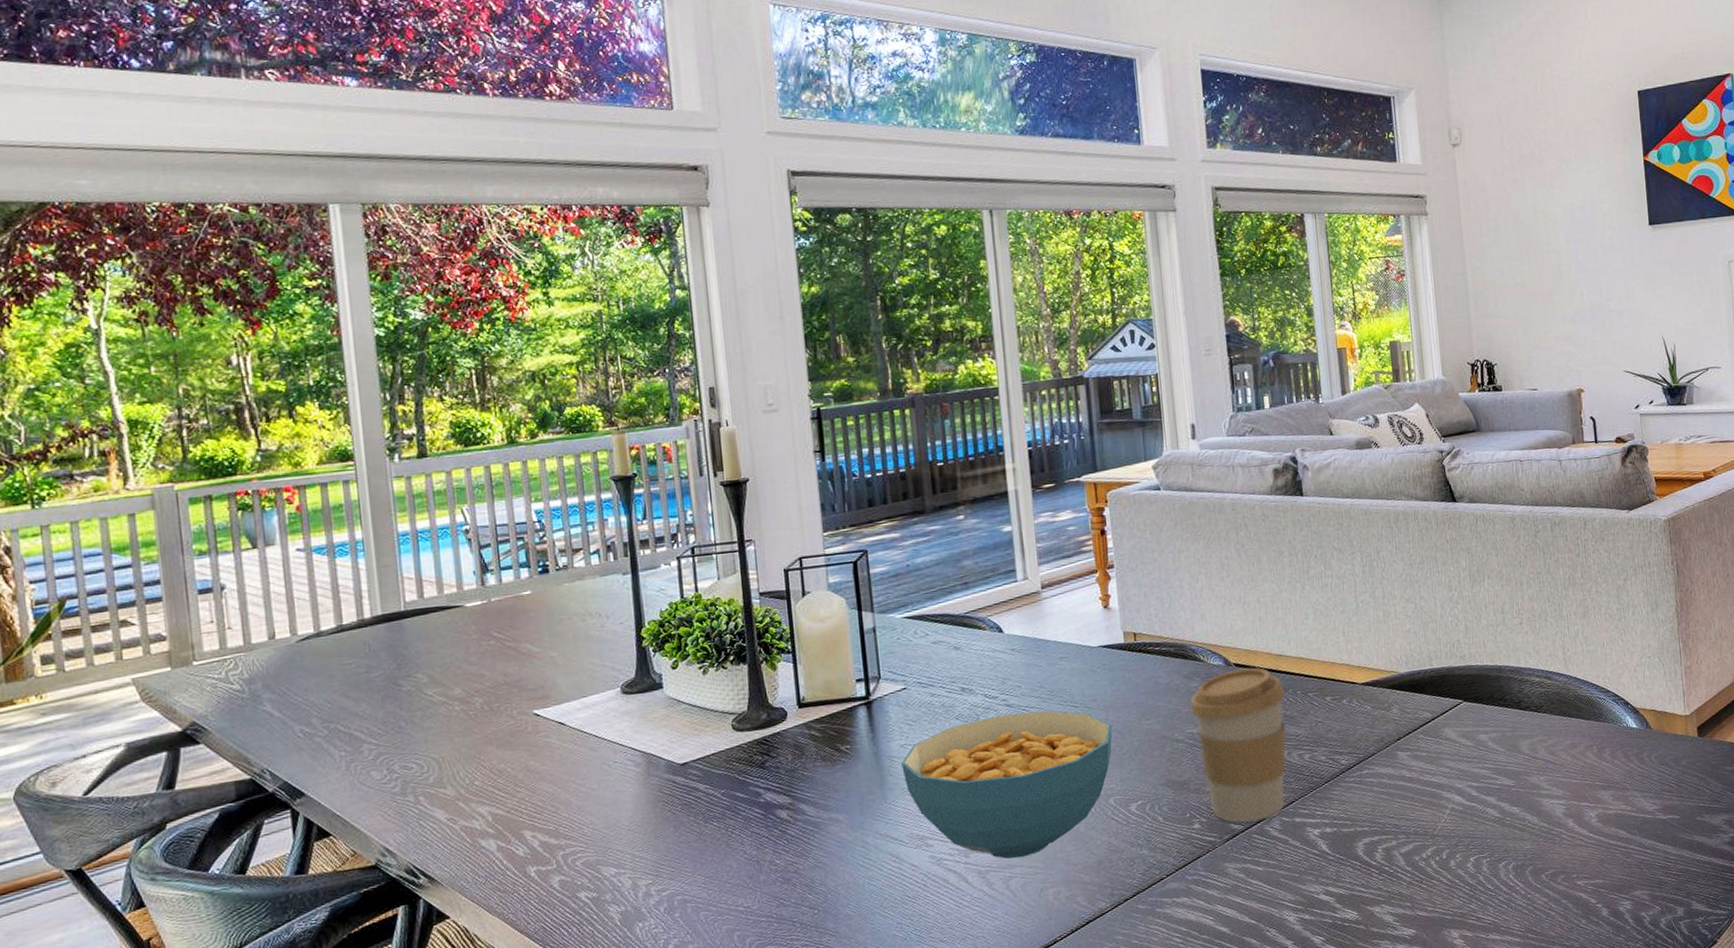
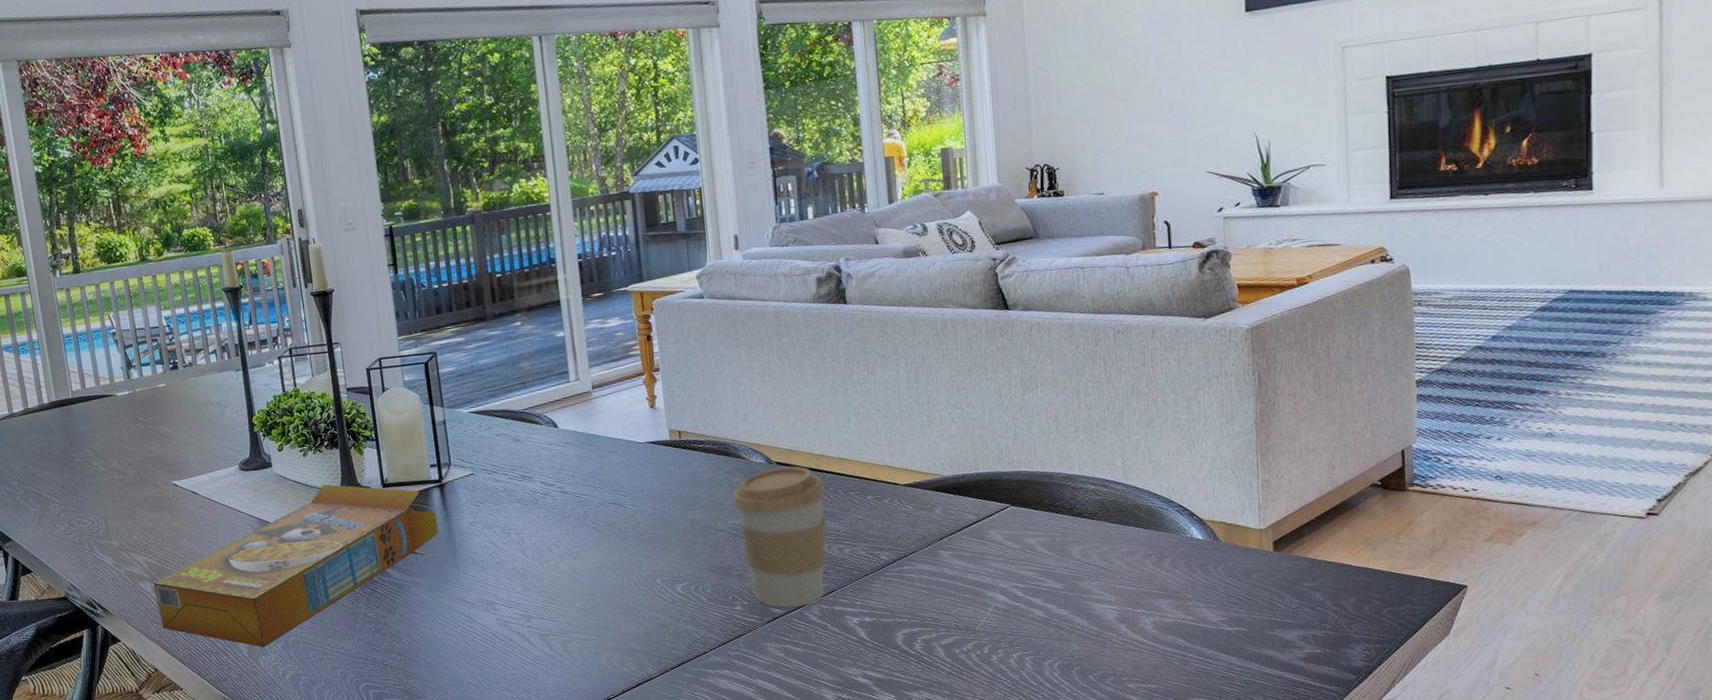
cereal box: none [499,706,864,912] -> present [153,484,439,648]
cereal bowl: present [901,710,1112,859] -> none [471,498,659,626]

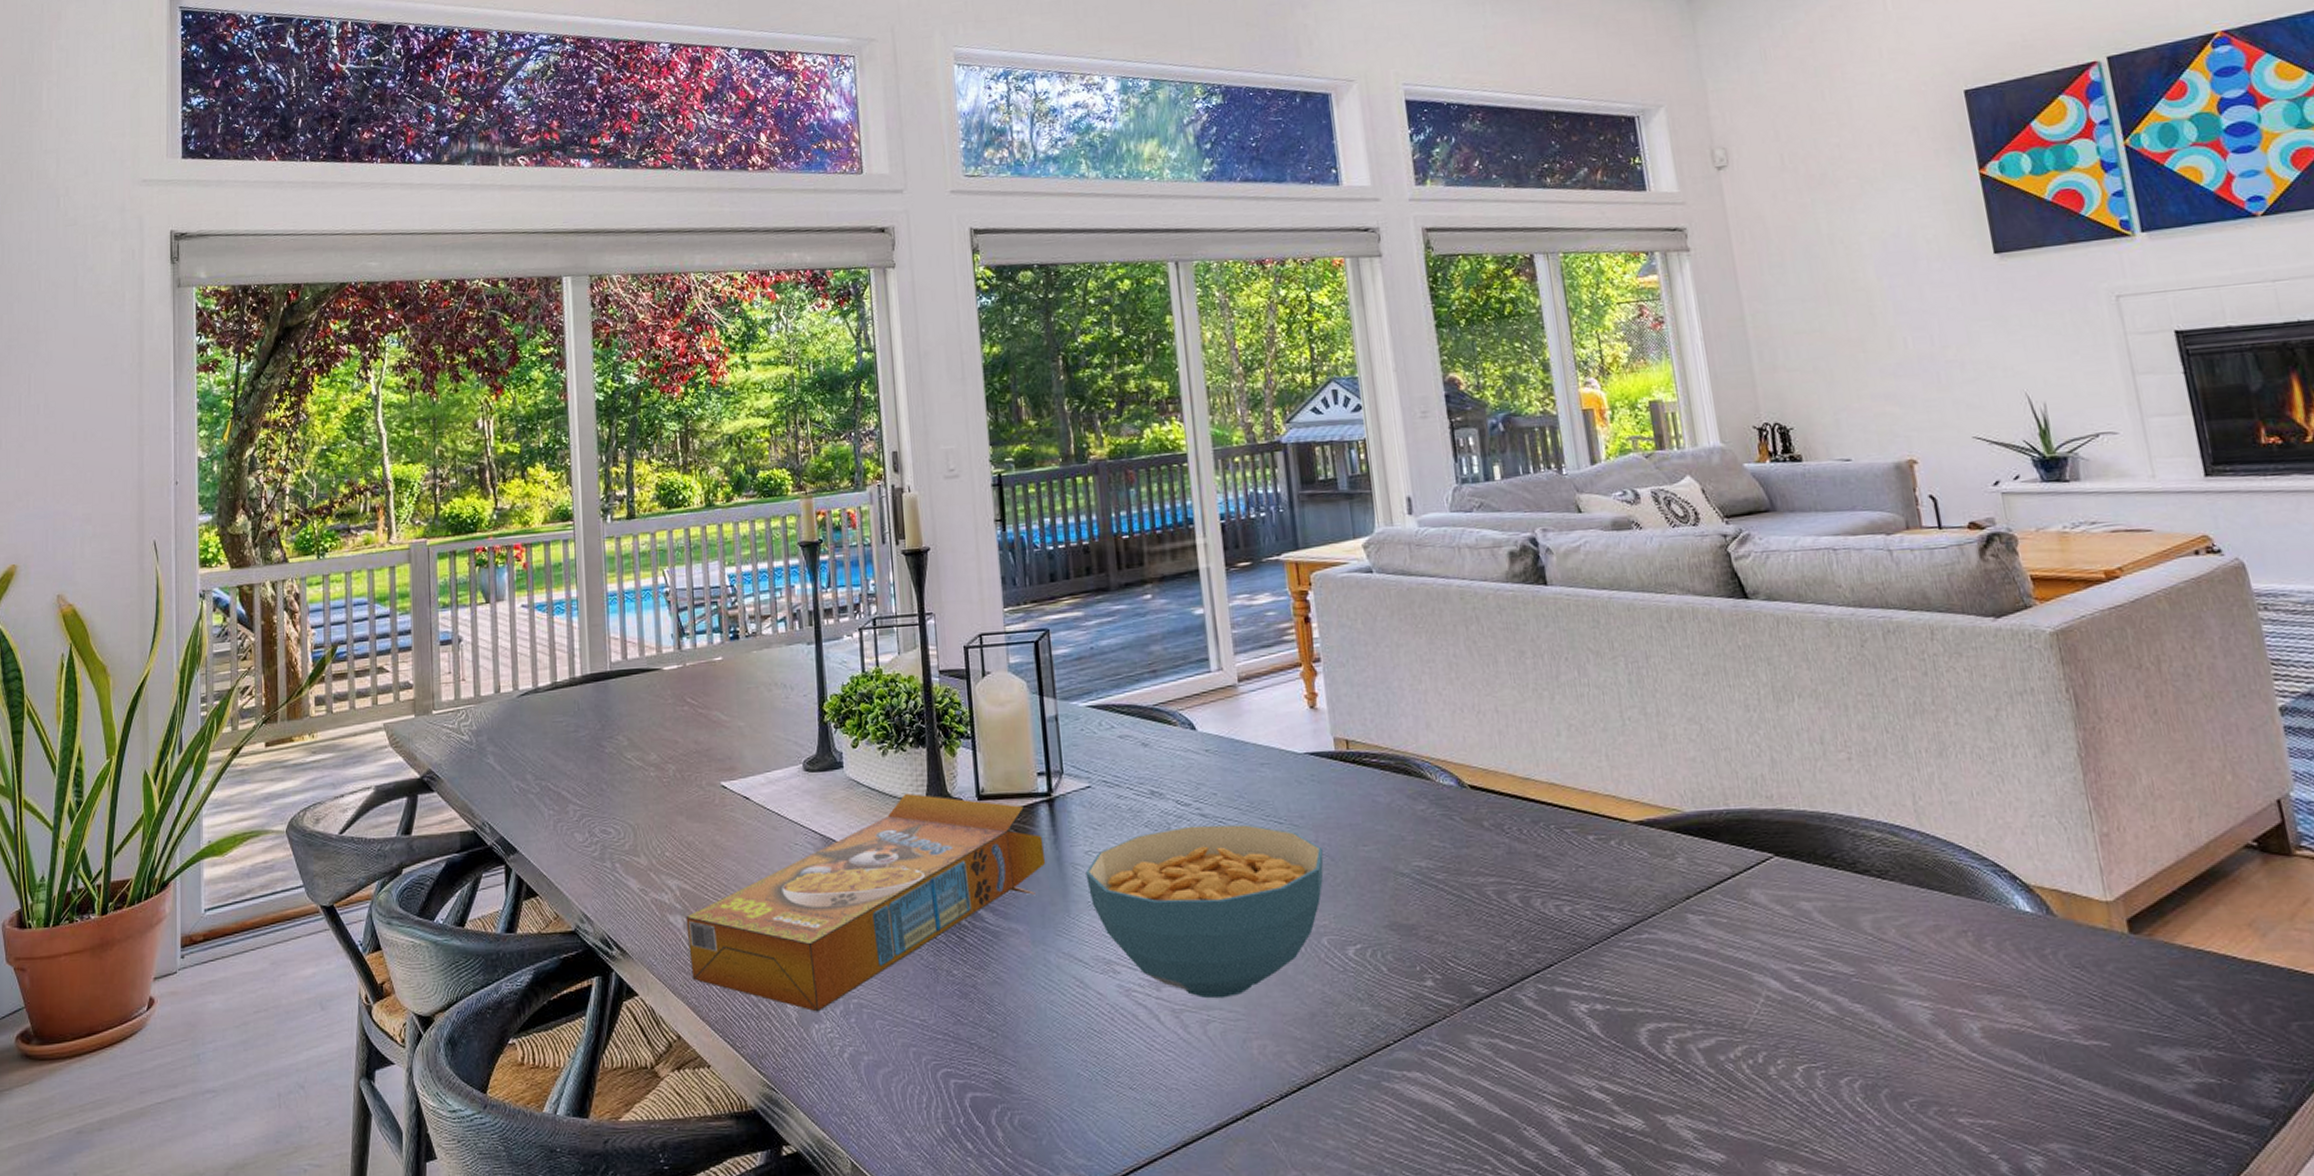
cereal bowl: none [471,498,659,626] -> present [1086,824,1324,999]
coffee cup: present [732,465,827,608] -> none [1416,791,1541,986]

